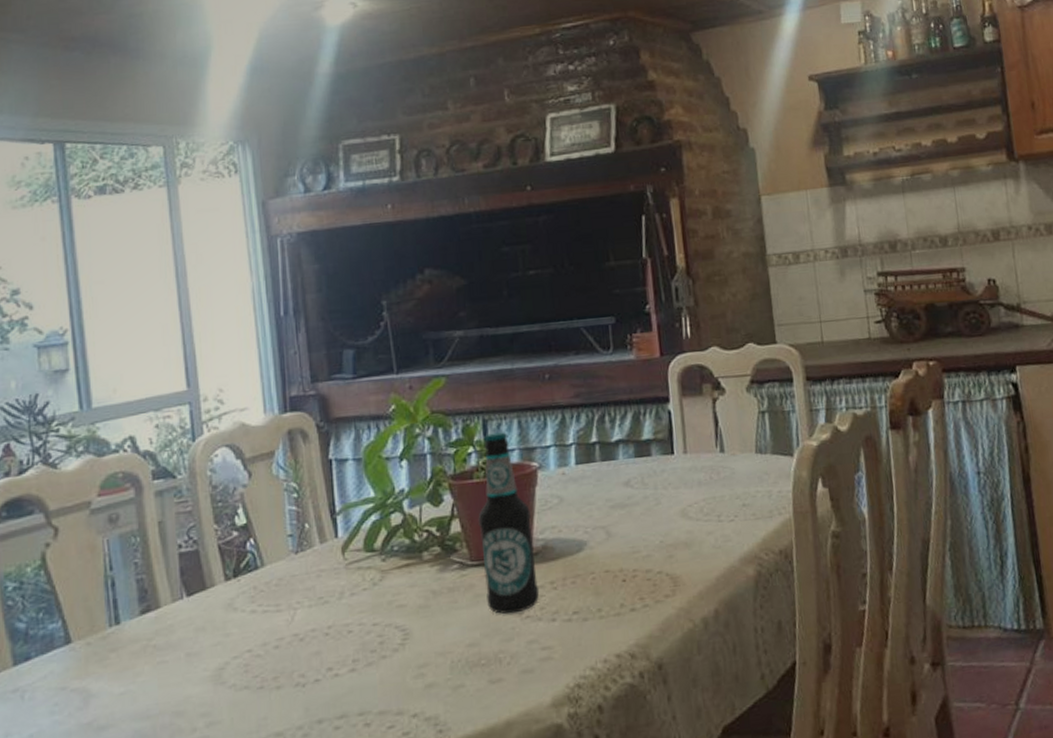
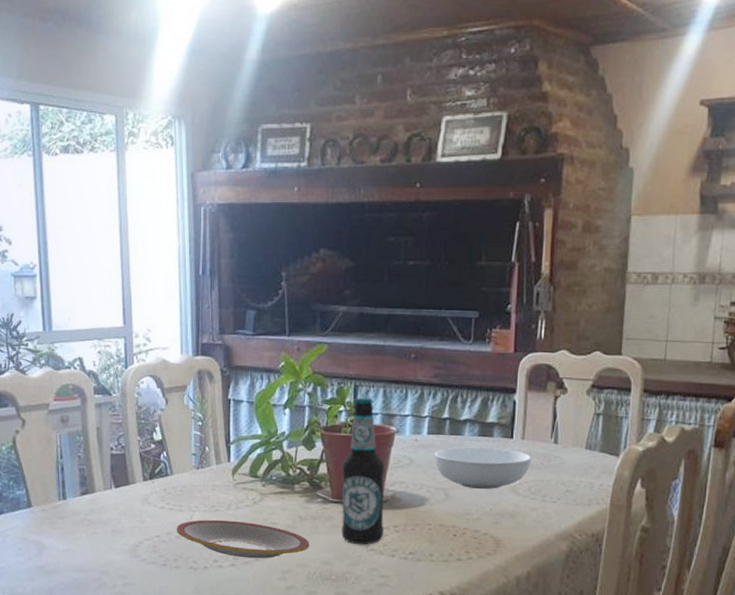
plate: none [273,610,450,659] -> present [176,519,310,559]
serving bowl: none [586,467,699,521] -> present [433,447,532,490]

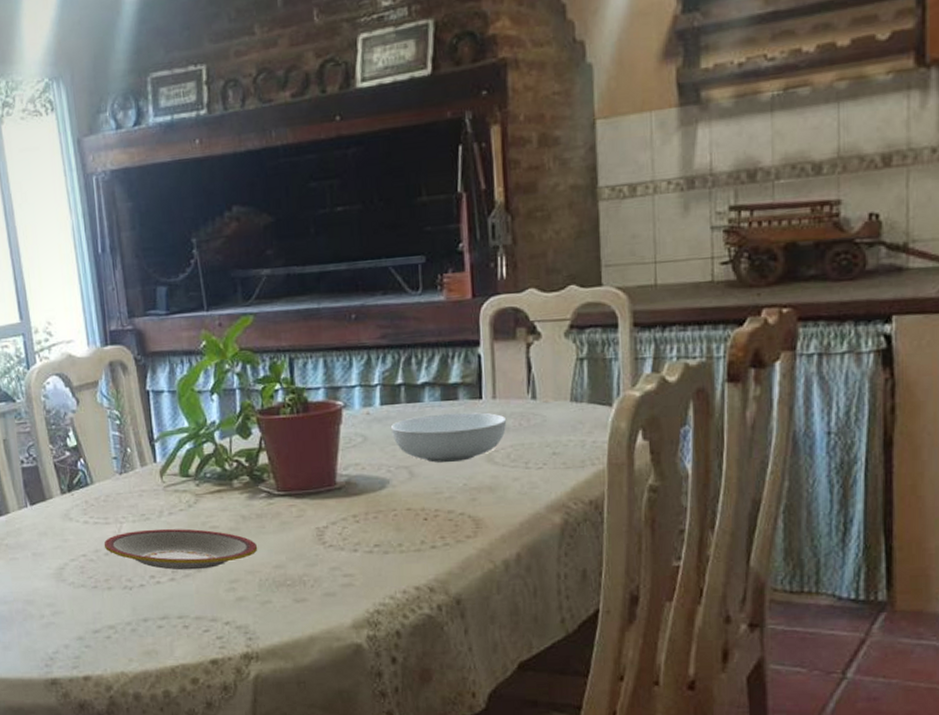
bottle: present [341,396,385,545] -> none [284,369,343,542]

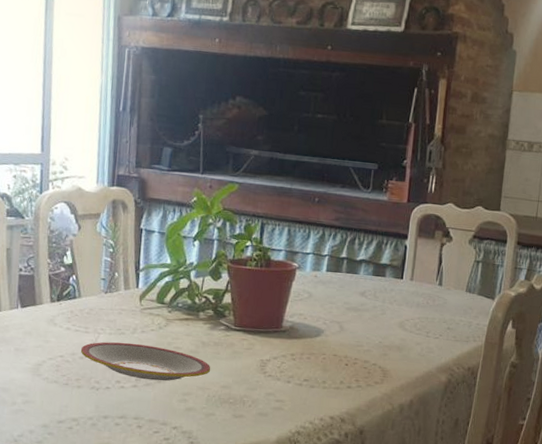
serving bowl: present [390,412,507,463] -> none [331,284,419,324]

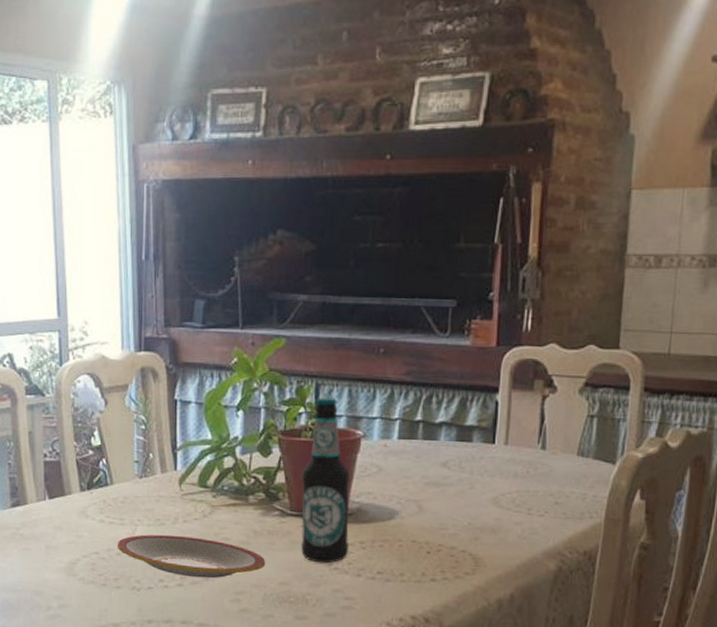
bottle: none [241,234,286,371] -> present [301,397,350,564]

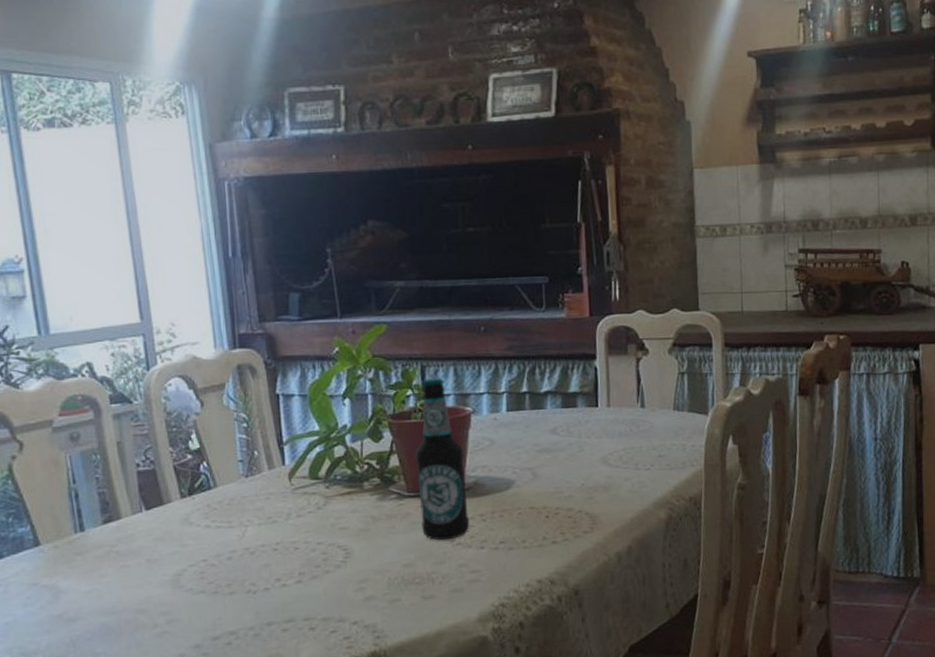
plate: present [117,534,266,579] -> none [226,530,388,572]

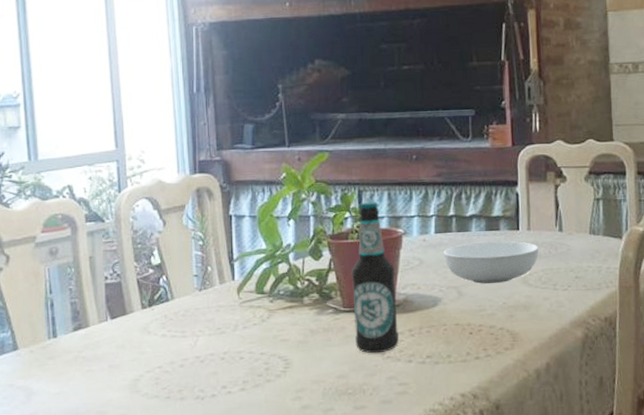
serving bowl: none [515,418,620,465] -> present [443,241,539,284]

